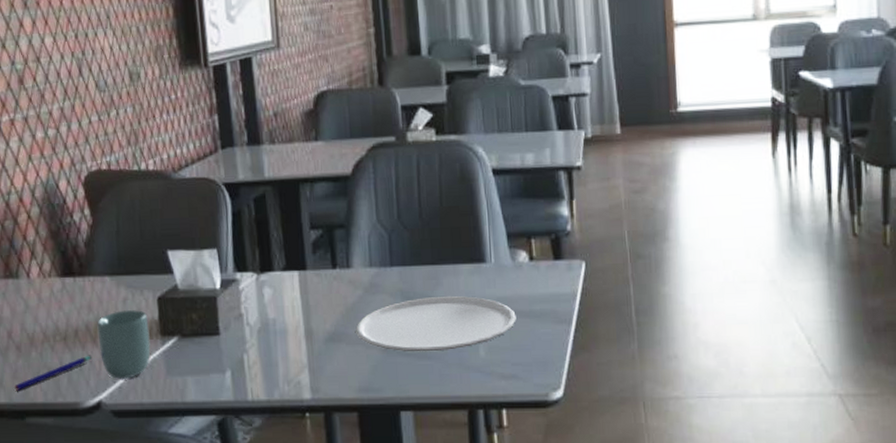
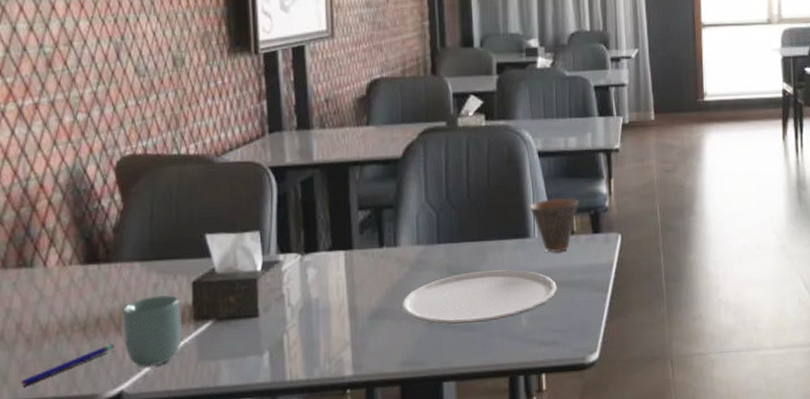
cup: none [486,219,537,280] -> present [530,197,578,253]

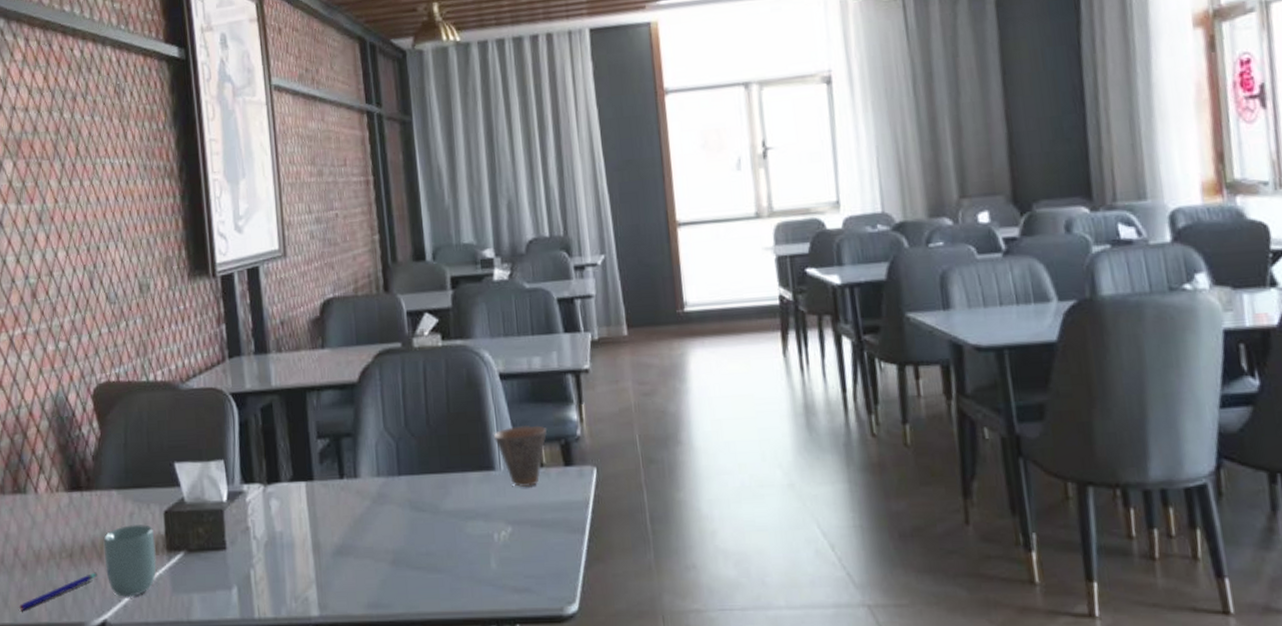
plate: present [401,269,557,325] -> none [364,505,528,565]

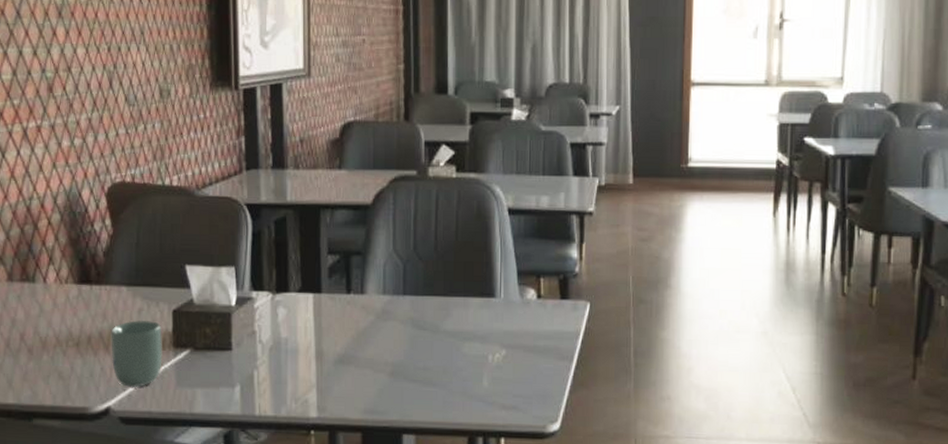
pen: present [19,572,98,611] -> none [23,362,104,392]
cup: present [494,424,547,488] -> none [498,258,547,316]

